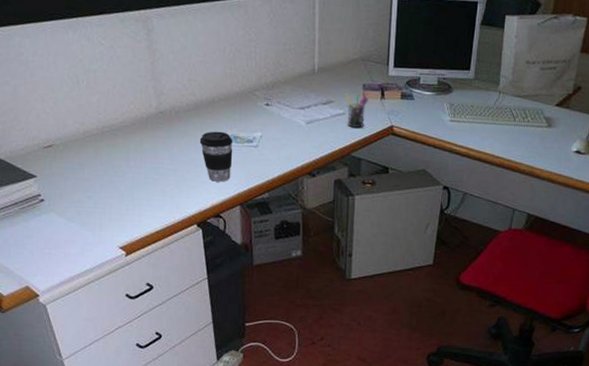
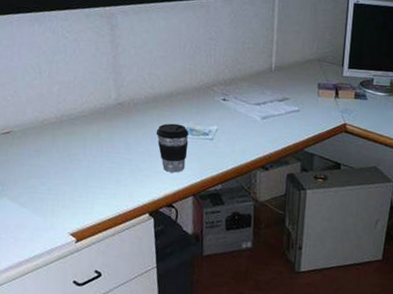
pen holder: present [345,92,369,129] -> none [300,91,324,125]

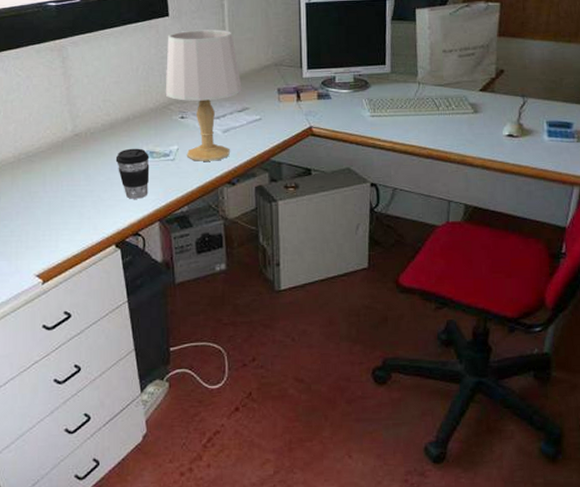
table lamp: none [210,14,285,145] -> present [165,29,242,161]

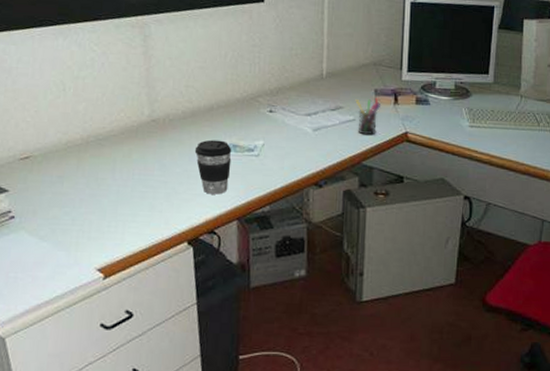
table lamp: present [165,29,242,161] -> none [254,19,337,160]
pen holder: none [260,96,285,133] -> present [355,97,382,135]

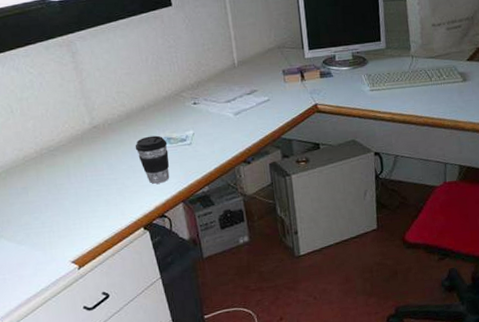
pen holder: present [355,97,382,135] -> none [267,77,291,112]

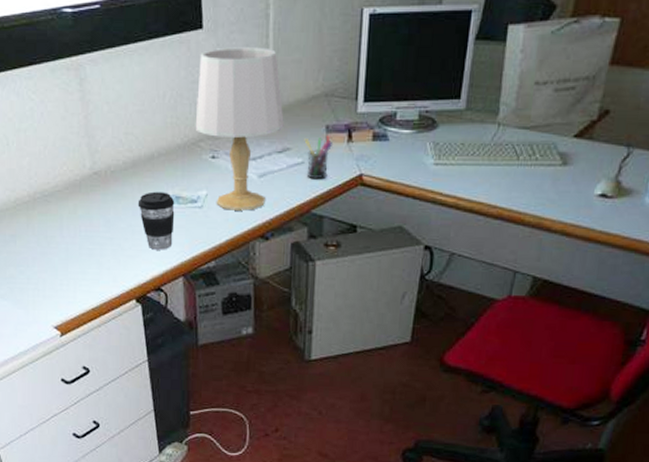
table lamp: none [173,16,249,144] -> present [195,47,284,211]
pen holder: none [267,77,291,112] -> present [304,135,333,180]

